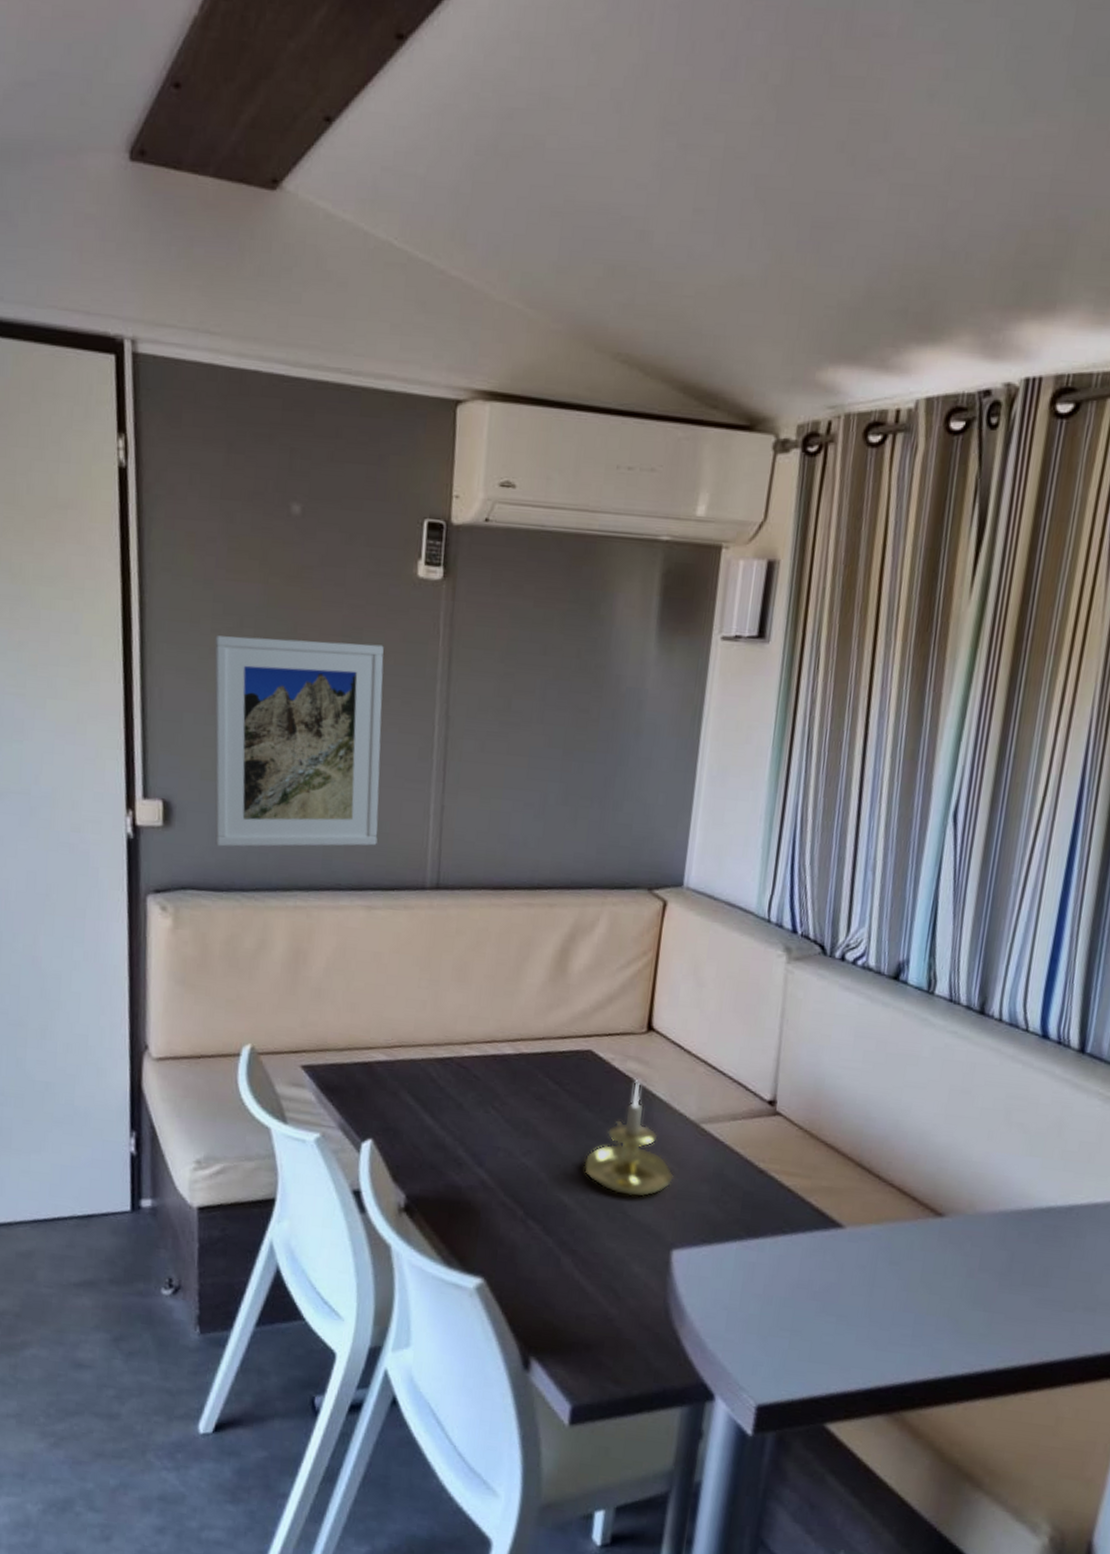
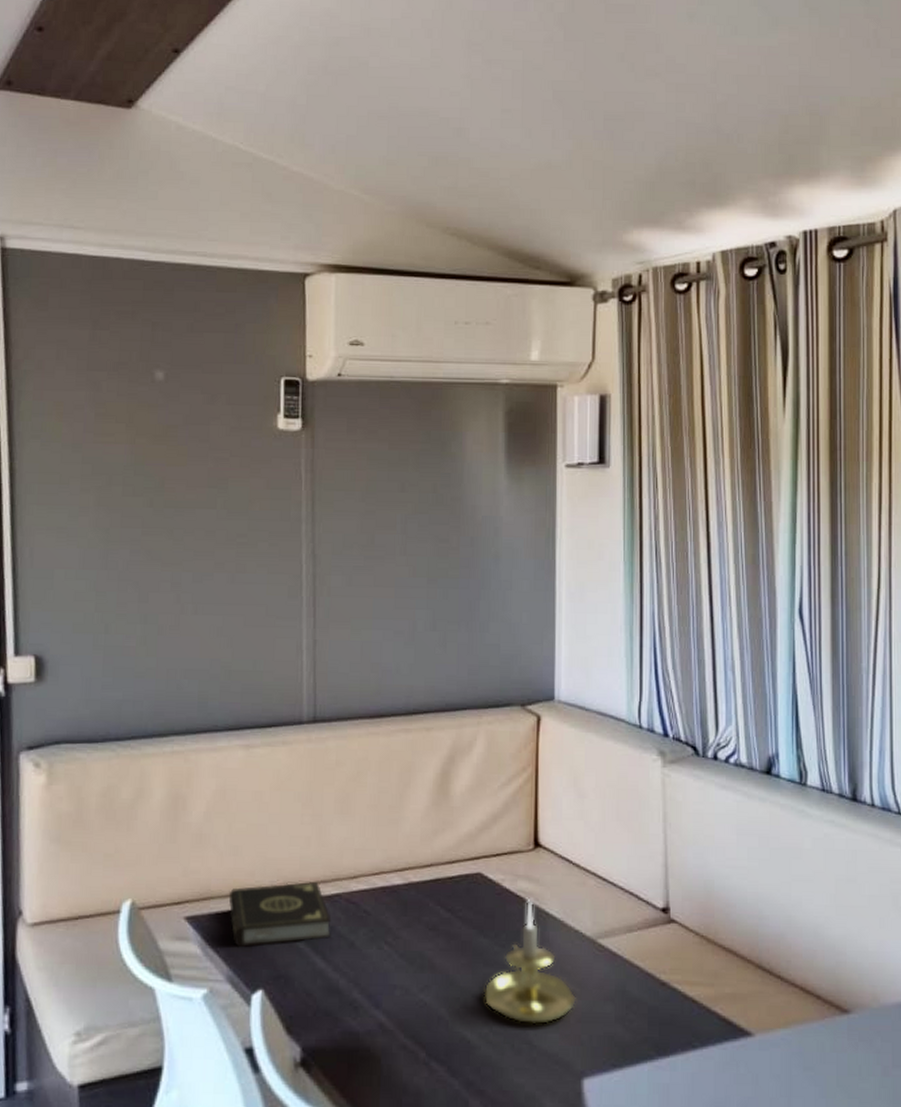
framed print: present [214,635,384,847] -> none [84,493,253,698]
book: none [344,1042,442,1100] -> present [228,882,332,947]

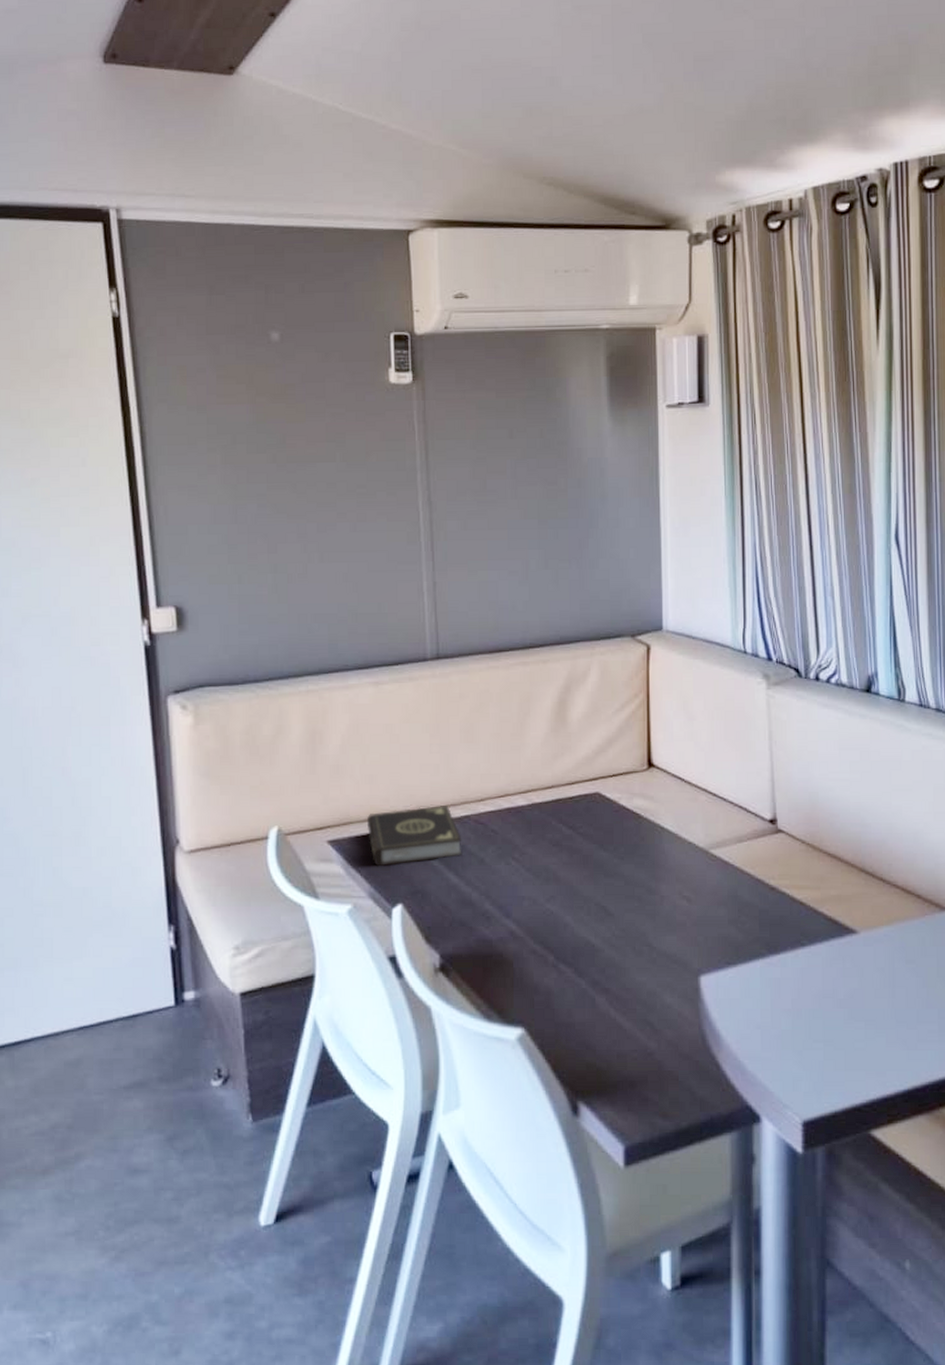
candle holder: present [484,899,577,1025] -> none [605,815,693,929]

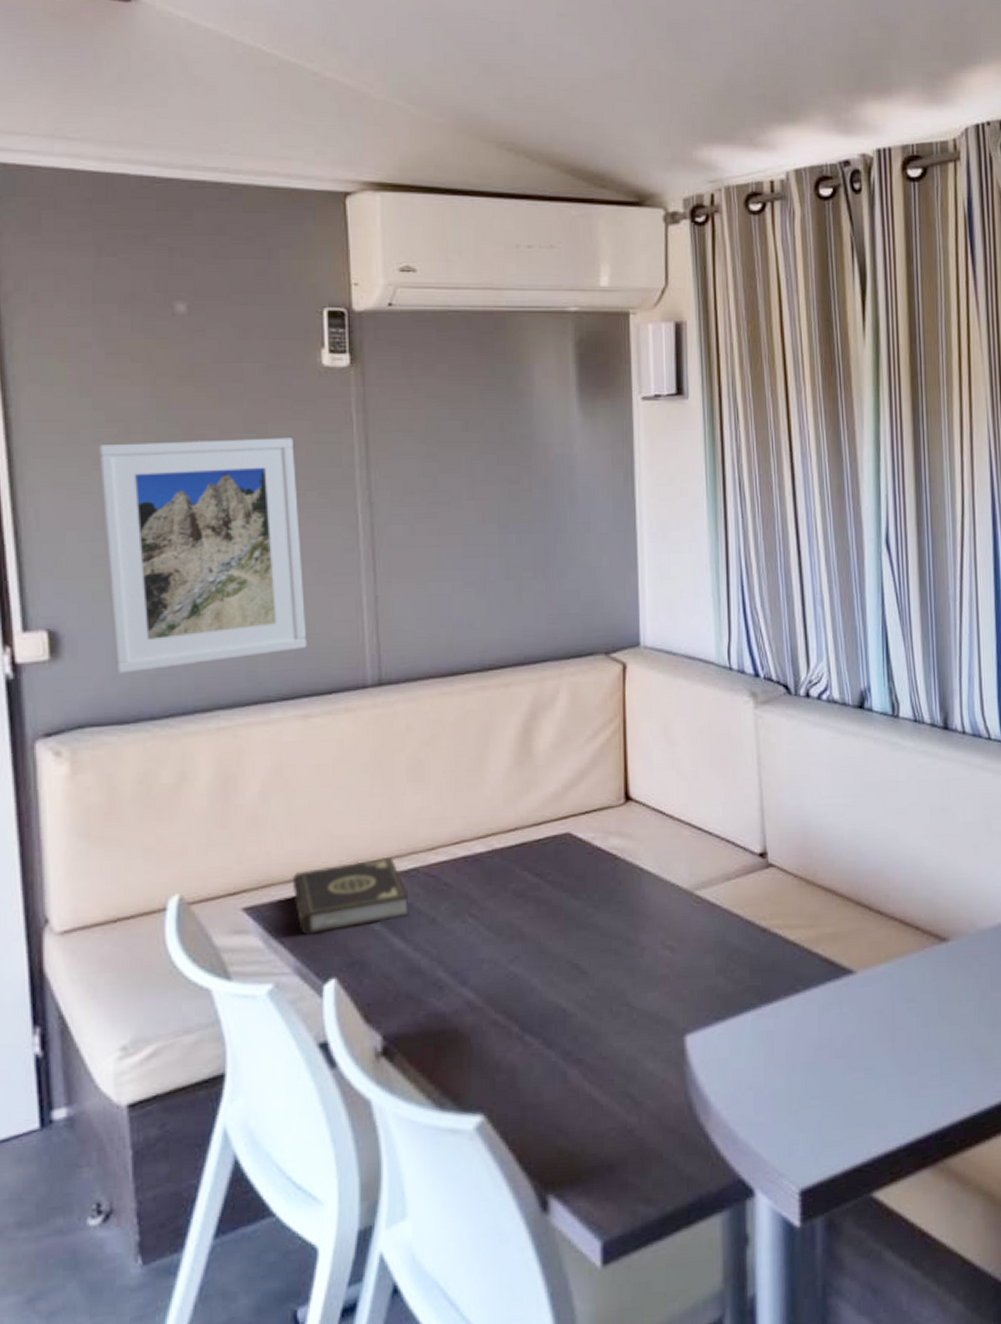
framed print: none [212,446,378,643] -> present [98,437,307,674]

